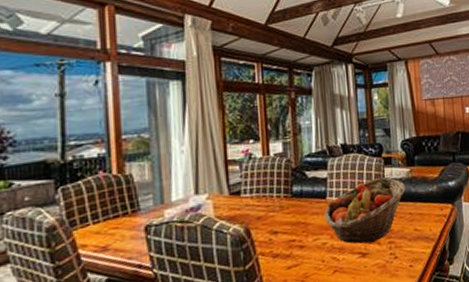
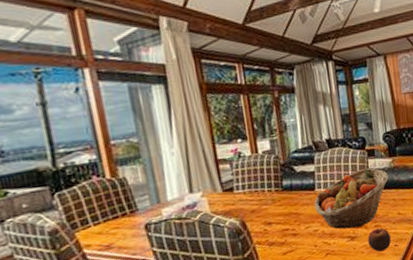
apple: none [380,245,406,272] -> present [367,228,391,252]

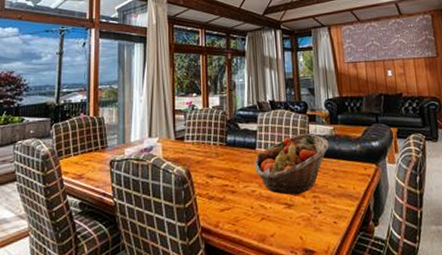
apple: present [367,228,391,252] -> none [305,199,330,227]

